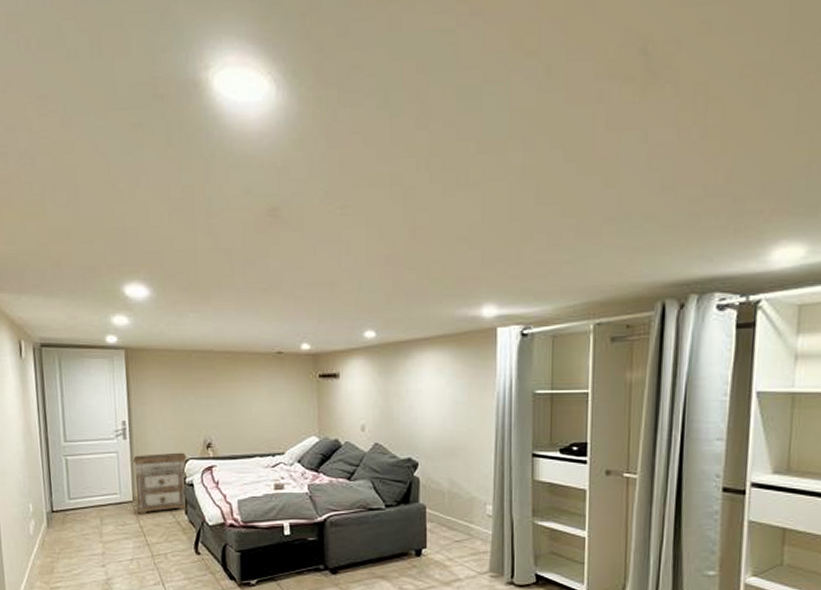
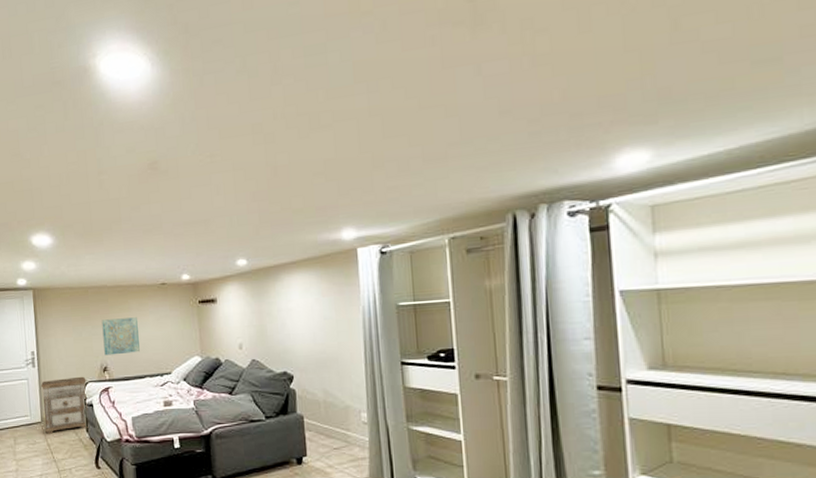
wall art: none [206,389,250,430] -> present [102,317,140,356]

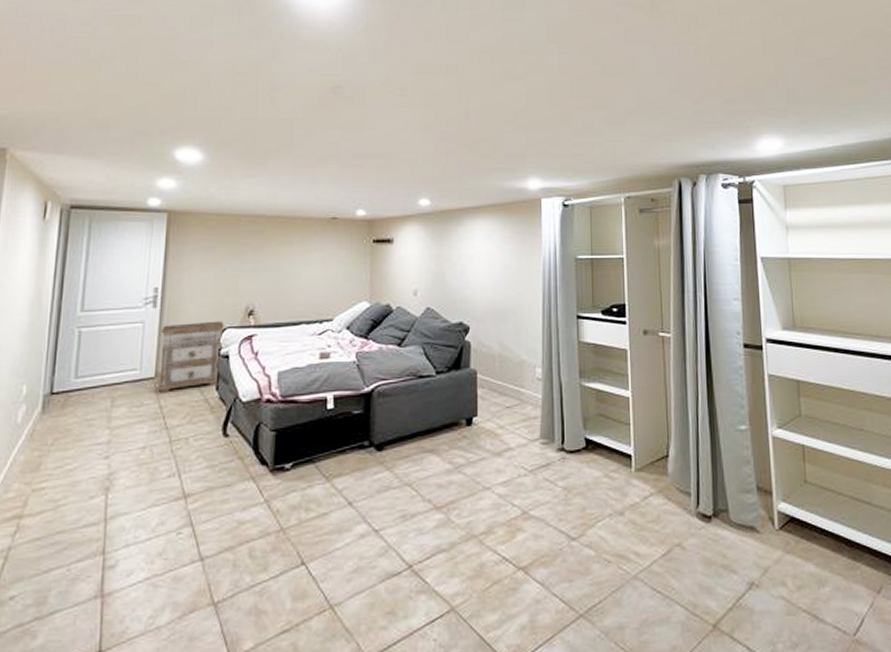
wall art: present [102,317,140,356] -> none [252,254,298,297]

